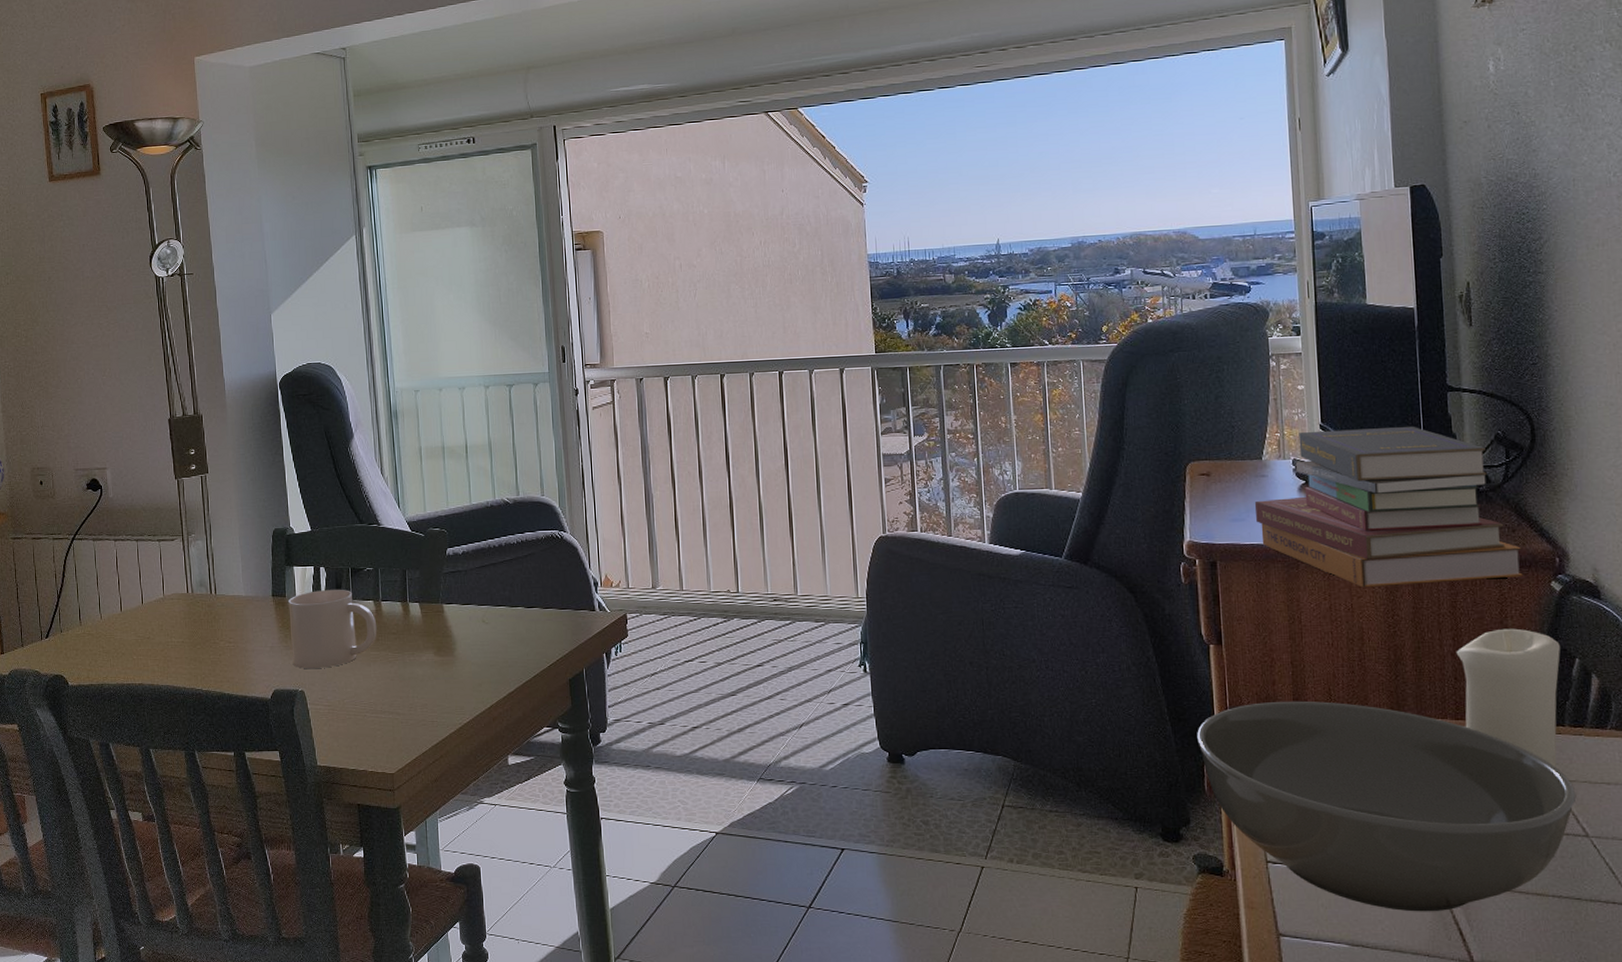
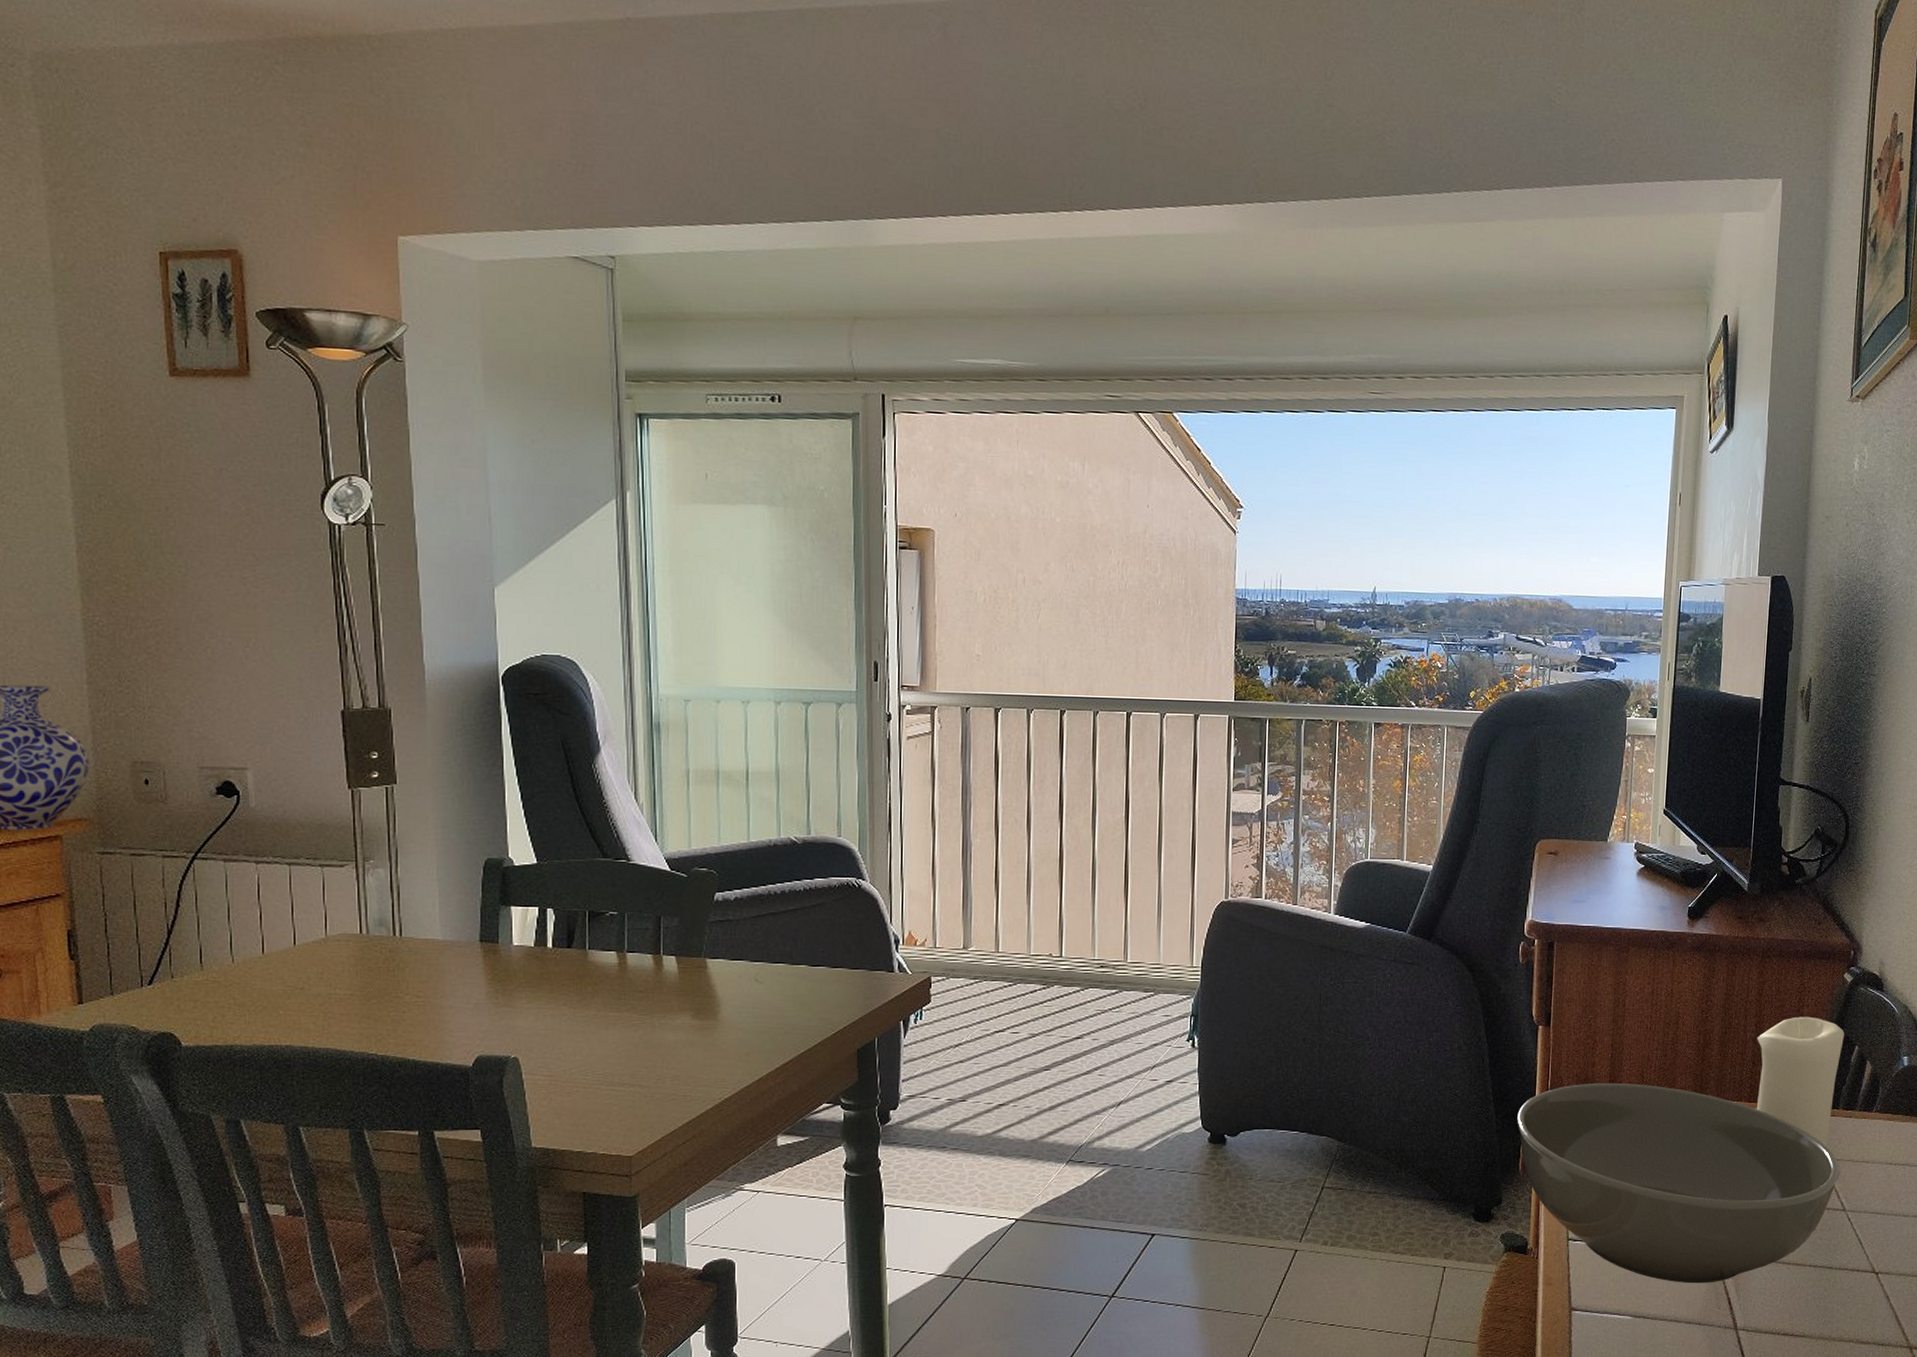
mug: present [288,589,377,668] -> none [502,935,619,1031]
books: present [1254,426,1523,588] -> none [1594,815,1824,974]

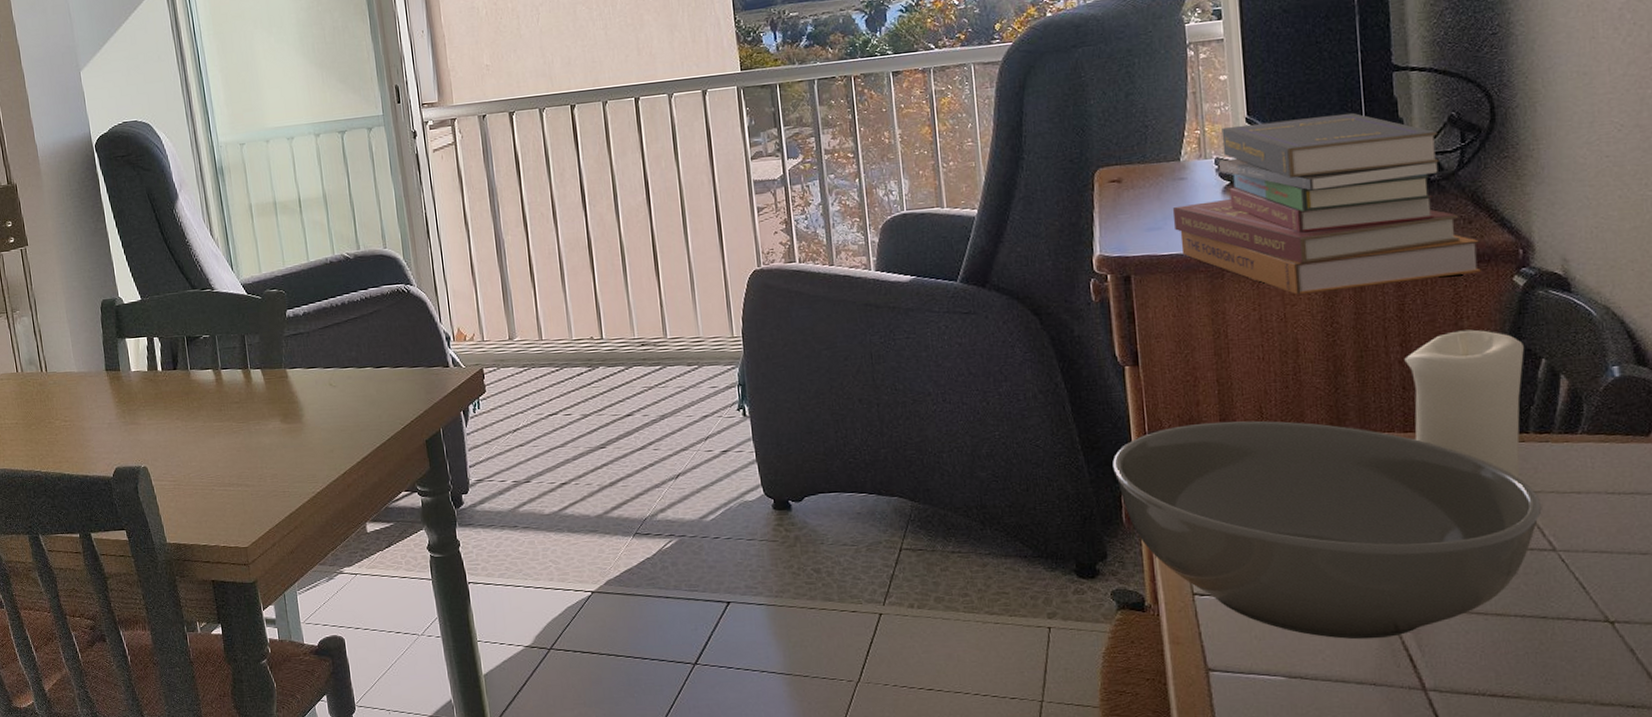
books: none [1594,815,1824,974] -> present [1172,112,1481,295]

